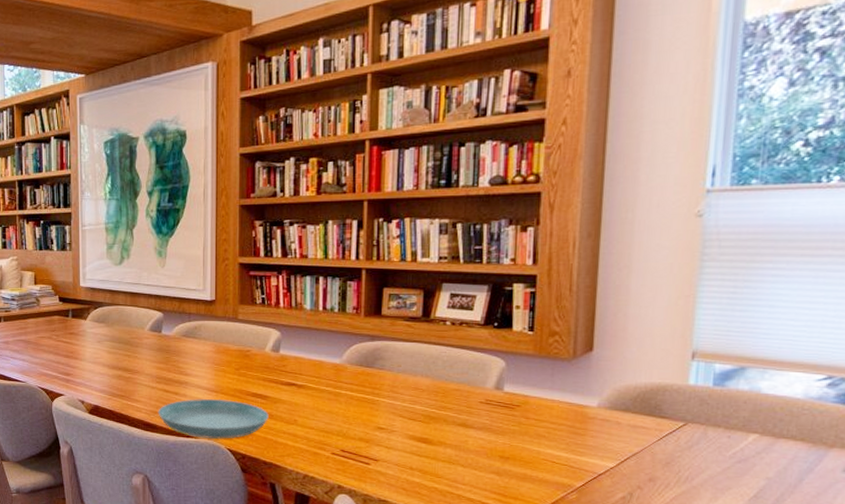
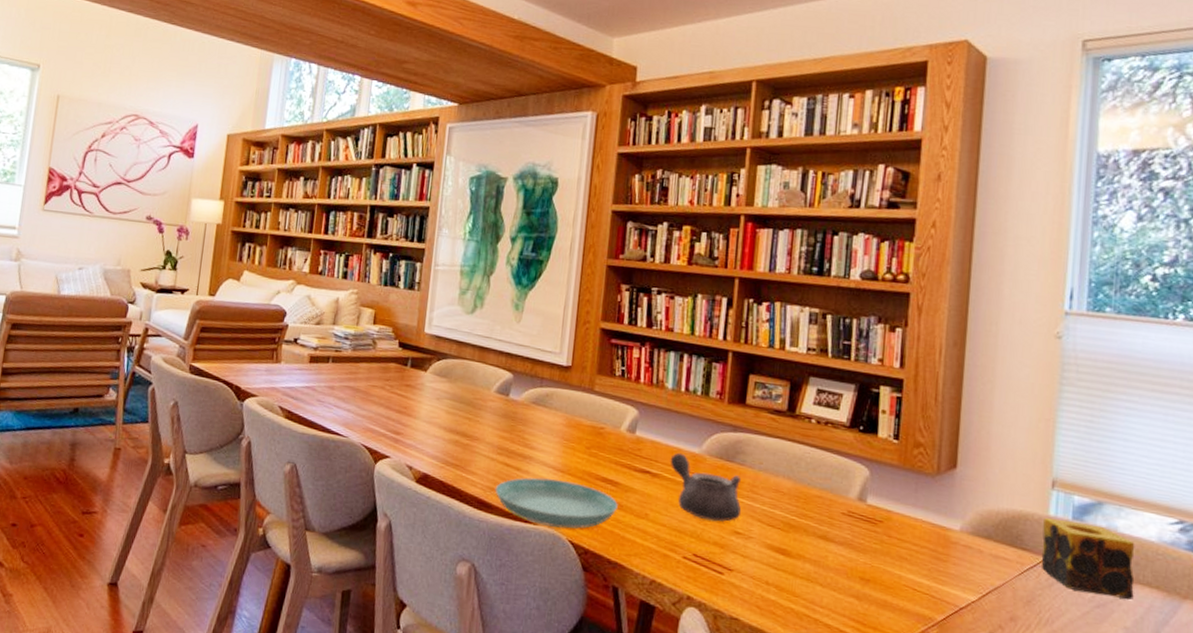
teapot: none [313,364,384,421] -> present [670,452,742,522]
candle: none [680,387,780,453] -> present [1040,518,1135,600]

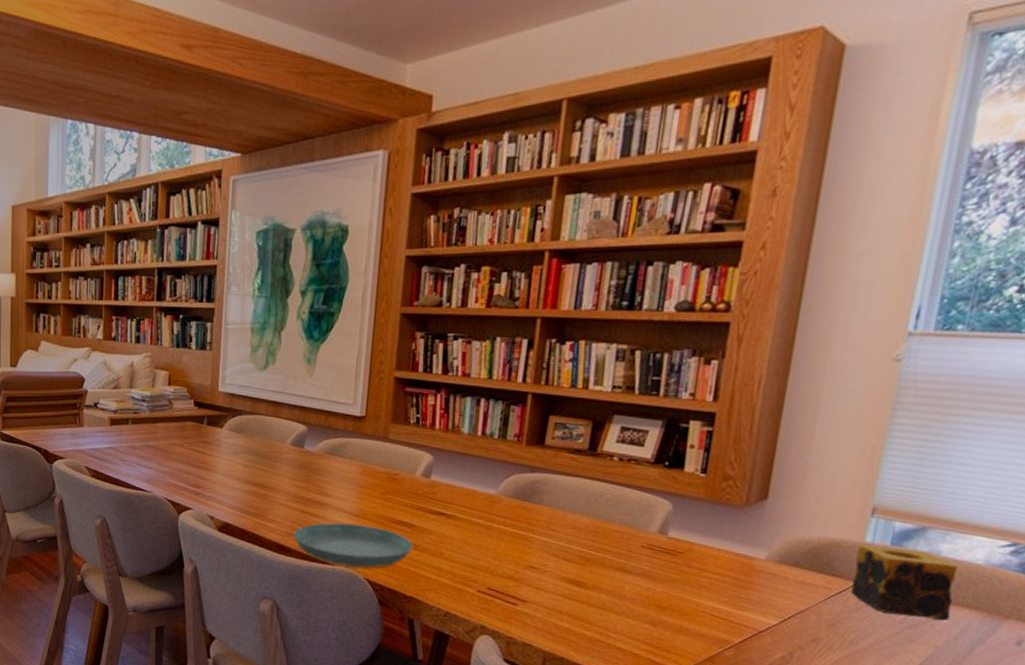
teapot: present [670,452,742,522] -> none [465,494,538,558]

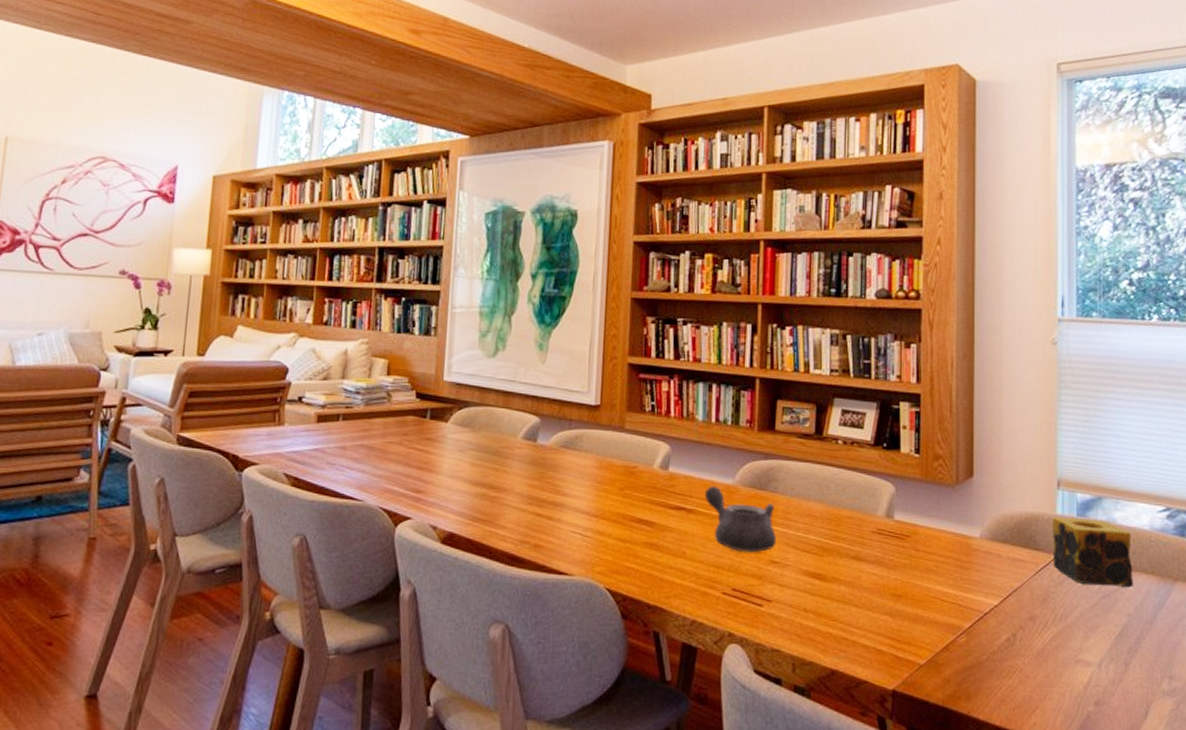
saucer: present [293,522,413,568] -> none [526,525,655,576]
teapot: none [465,494,538,558] -> present [704,485,777,553]

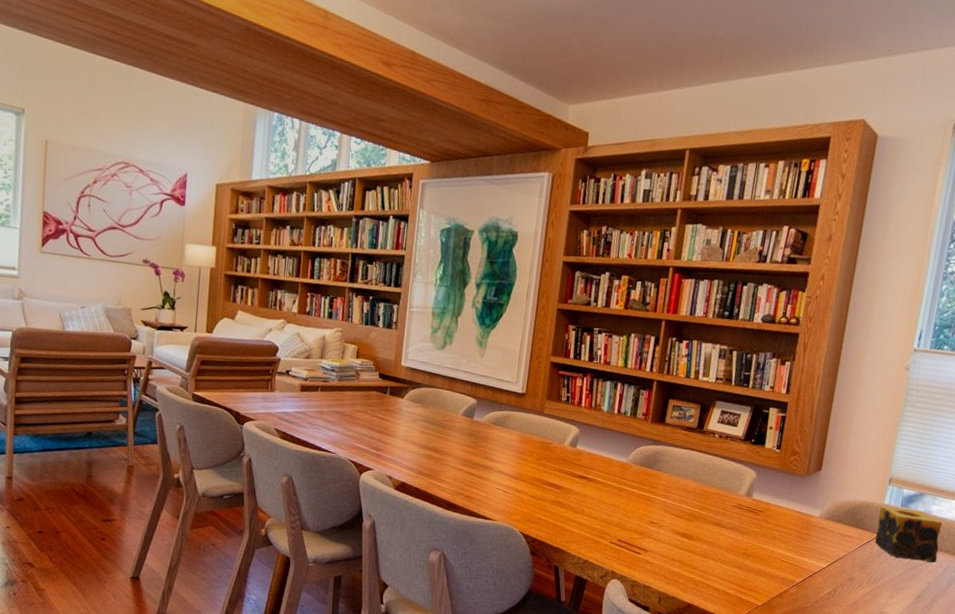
teapot: present [704,485,777,553] -> none [603,462,659,515]

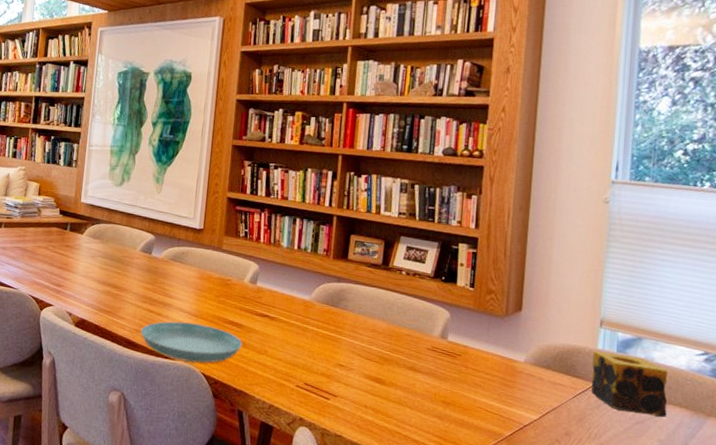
saucer: none [461,483,561,523] -> present [140,321,242,364]

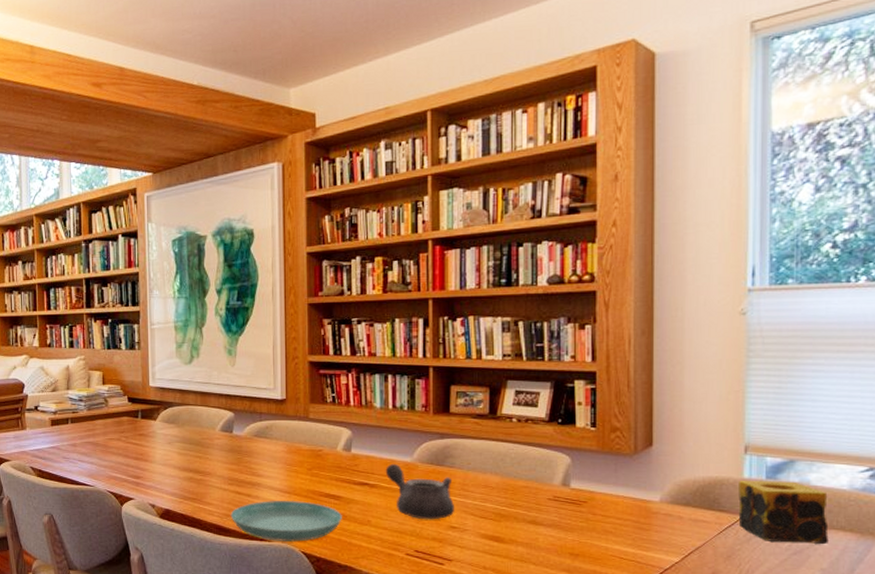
teapot: none [285,299,345,357] -> present [385,463,455,520]

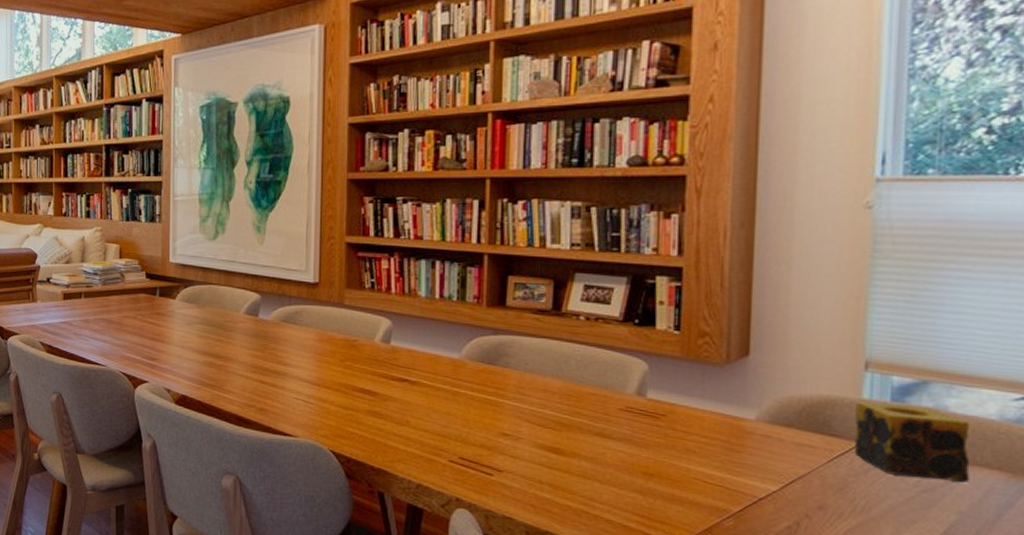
saucer: present [230,500,342,542] -> none [252,392,377,439]
teapot: present [385,463,455,520] -> none [428,359,509,425]

